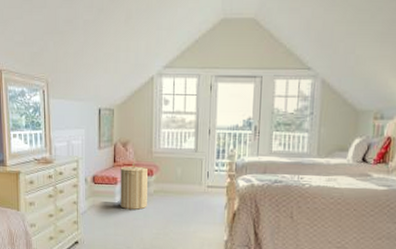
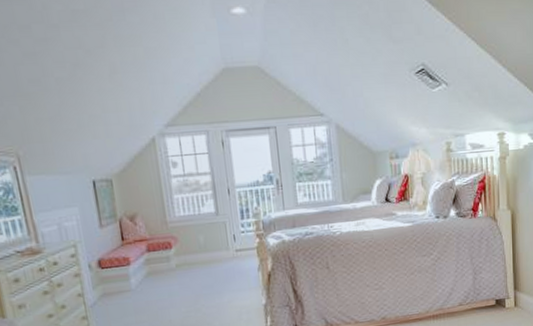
laundry hamper: present [120,162,148,210] -> none [131,236,171,292]

